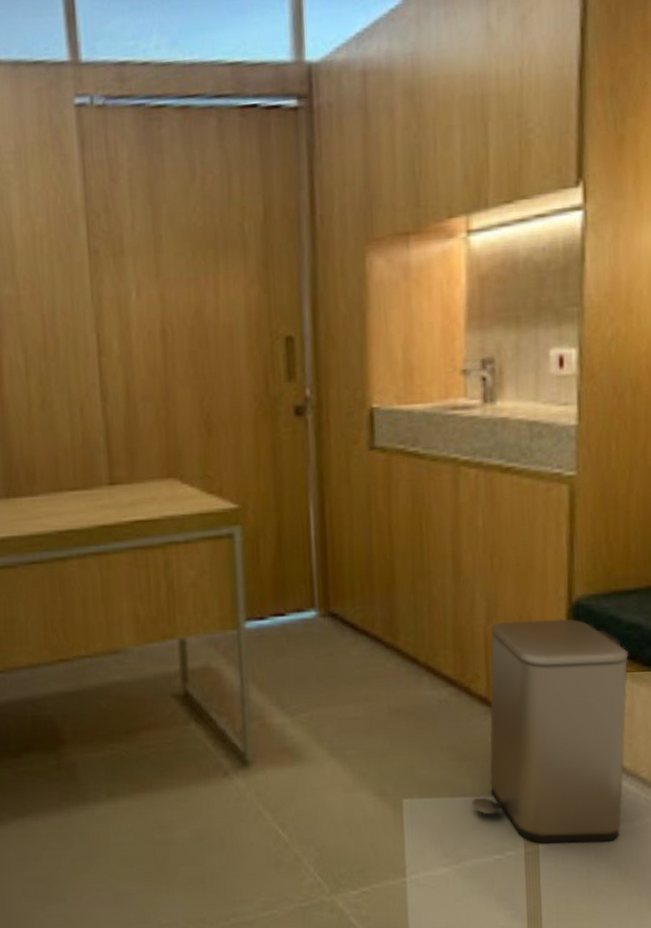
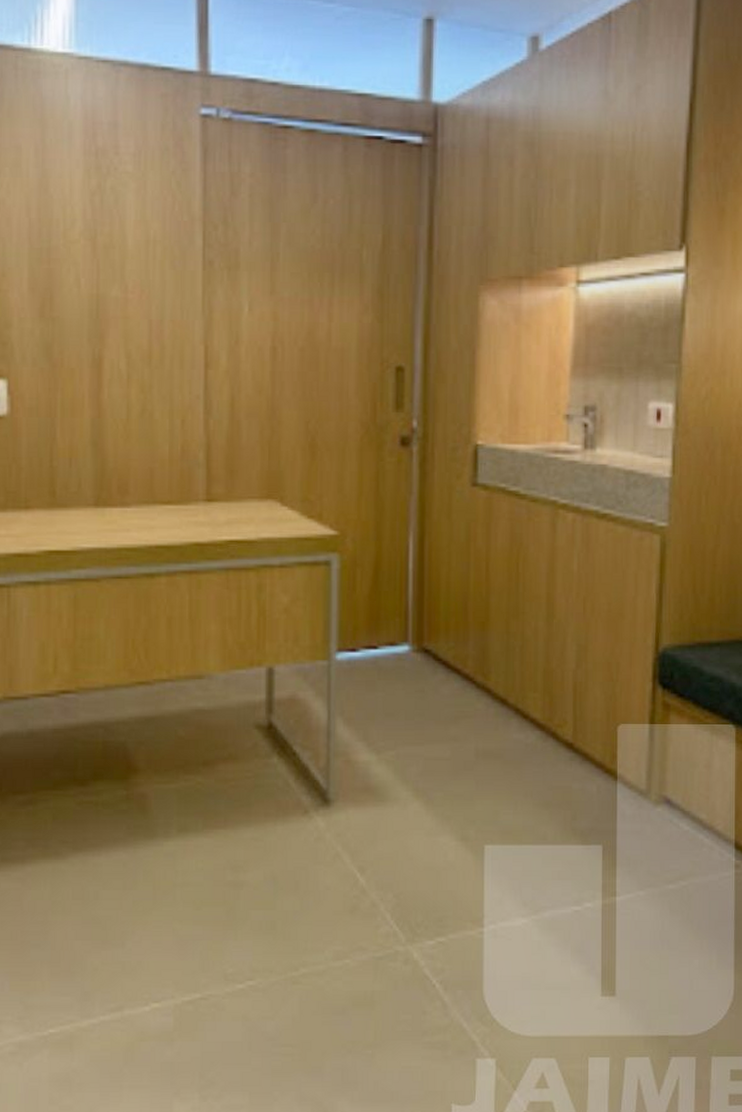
pedal bin: present [472,618,629,844] -> none [553,667,710,896]

